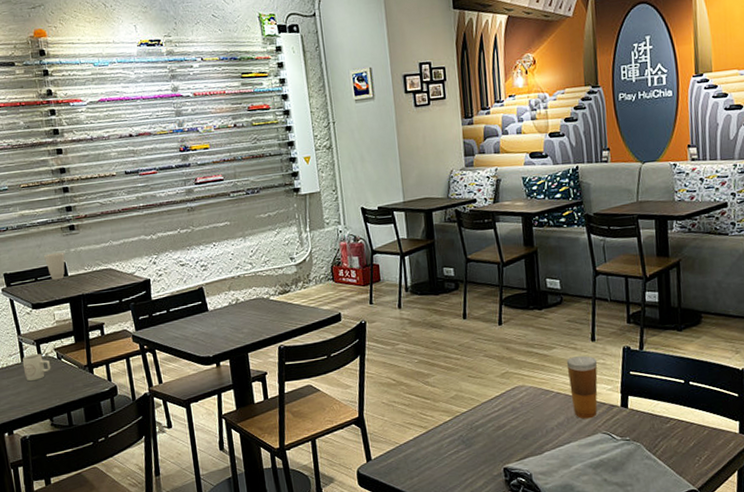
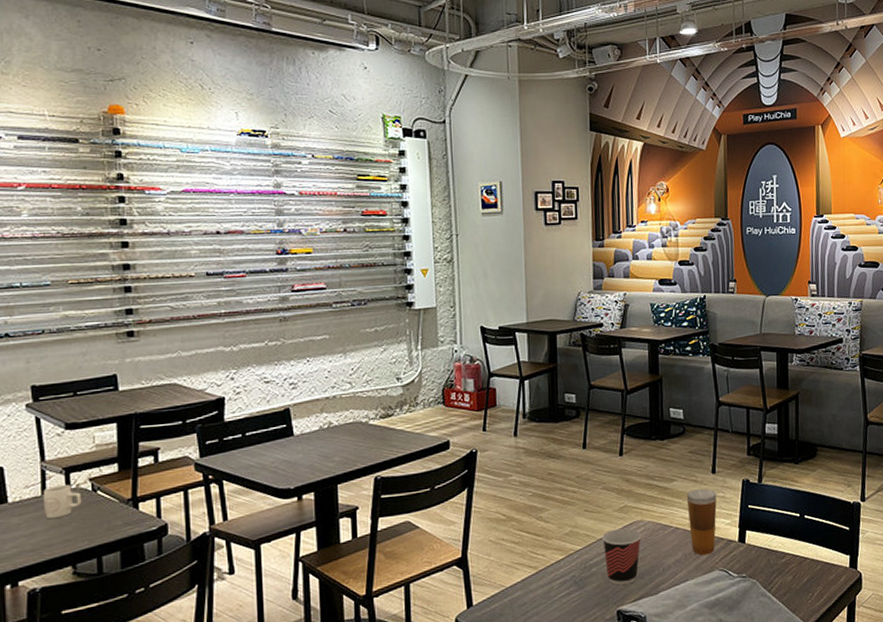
cup: present [44,252,65,280] -> none [89,362,117,395]
cup: none [486,392,525,445] -> present [602,528,642,585]

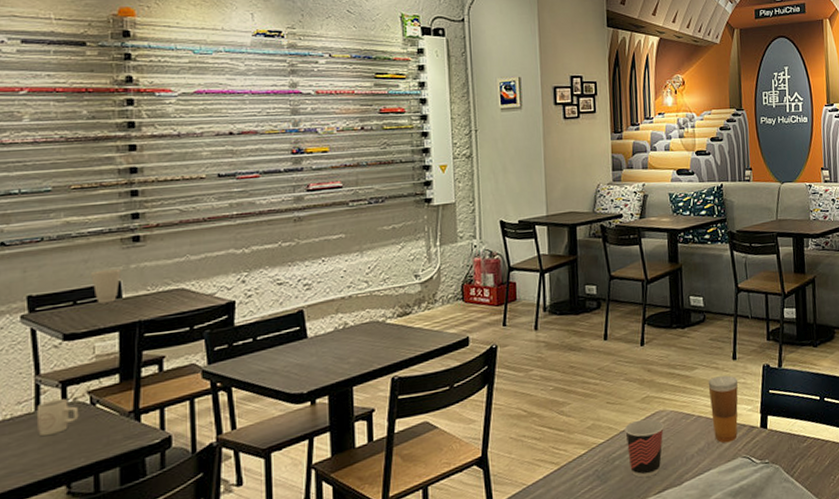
cup: none [89,362,117,395] -> present [91,268,121,304]

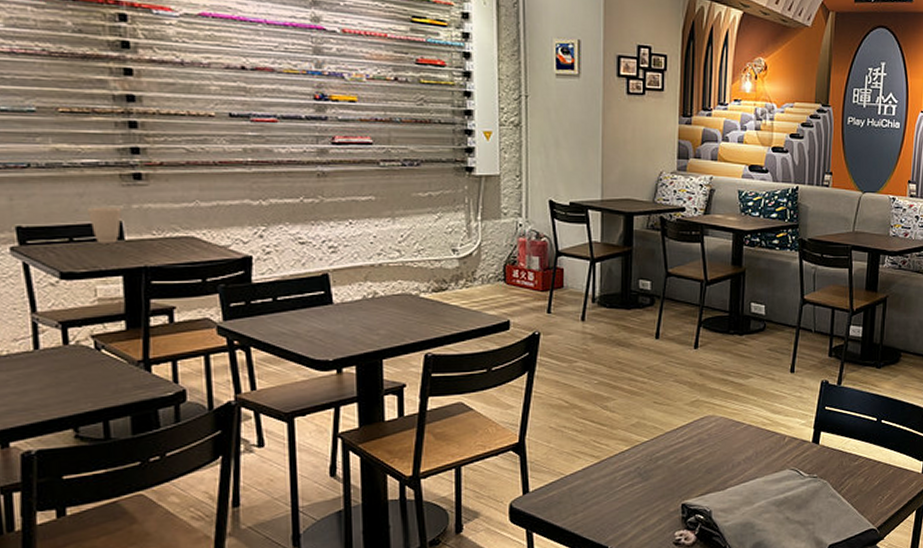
mug: present [36,398,79,437] -> none [35,339,83,377]
cup: present [625,418,665,478] -> none [671,422,713,479]
beverage cup: present [708,375,739,444] -> none [762,387,794,454]

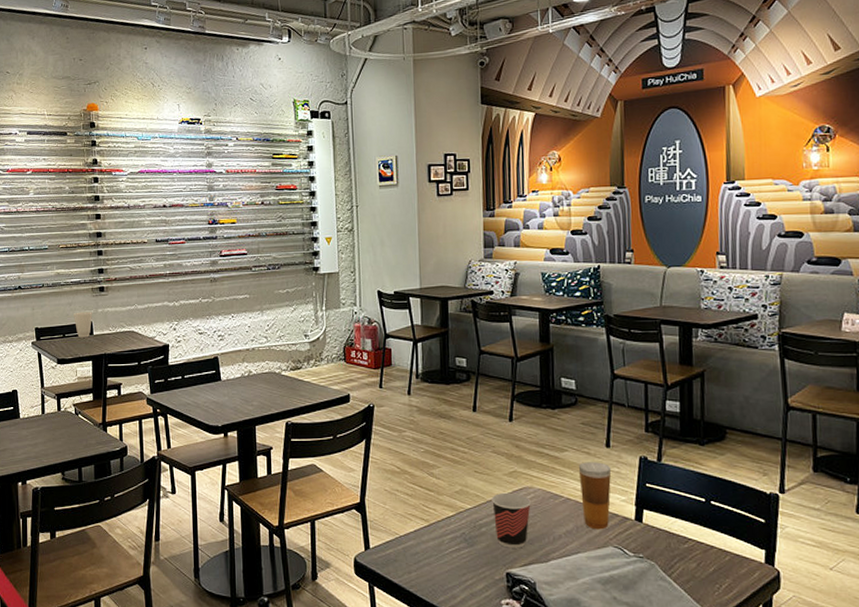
cup: none [671,422,713,479] -> present [492,492,532,548]
beverage cup: none [762,387,794,454] -> present [578,462,612,530]

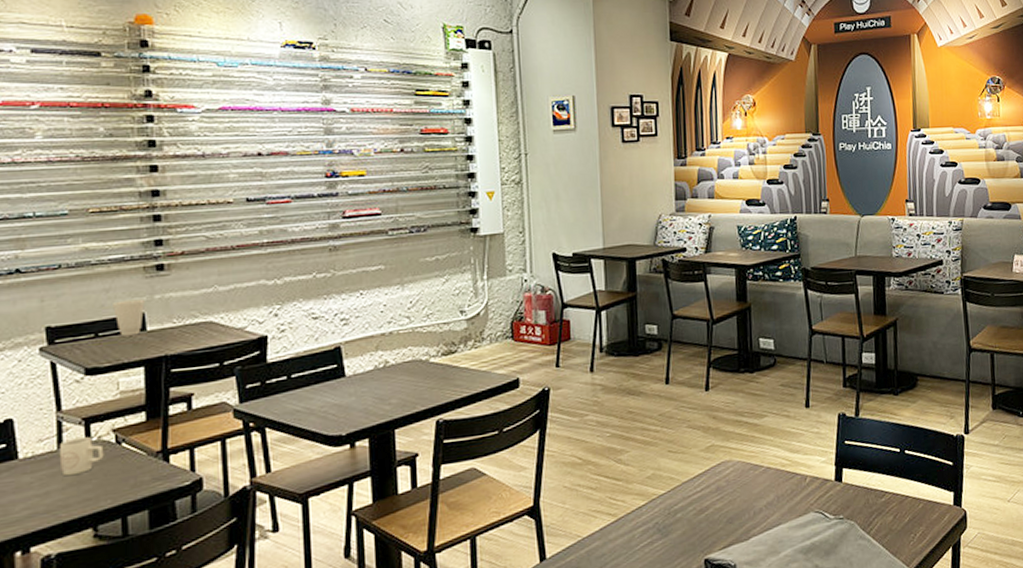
mug: none [42,407,68,434] -> present [58,436,104,476]
cup: present [492,492,532,548] -> none [687,469,731,532]
beverage cup: present [578,462,612,530] -> none [778,424,811,497]

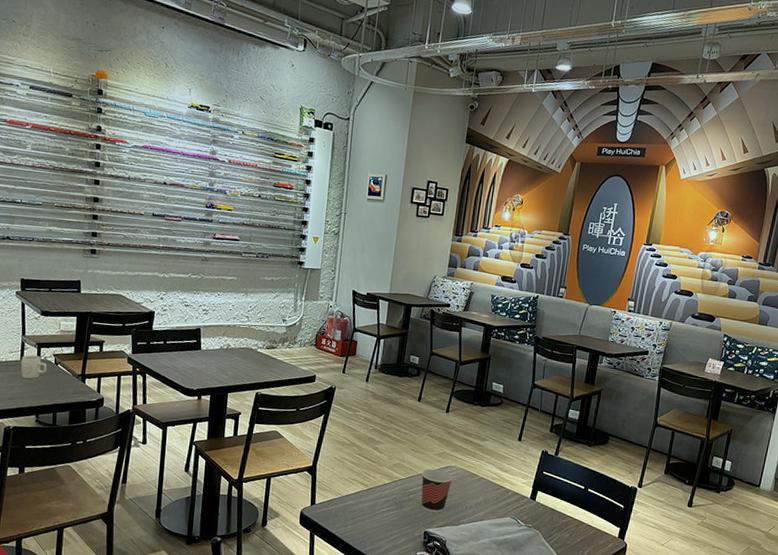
cup: present [113,299,145,336] -> none [62,269,82,295]
cup: none [687,469,731,532] -> present [421,468,454,513]

